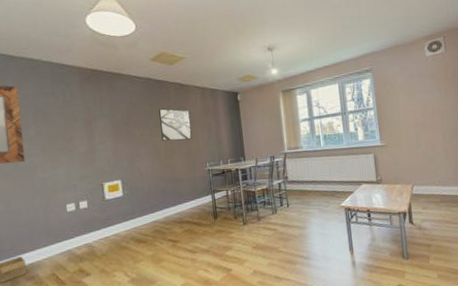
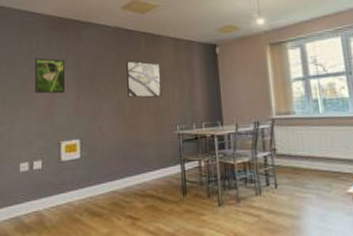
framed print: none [70,108,104,142] -> present [34,58,66,94]

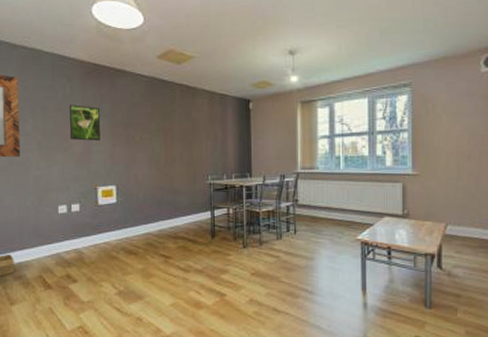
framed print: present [126,61,162,98] -> none [162,112,195,149]

